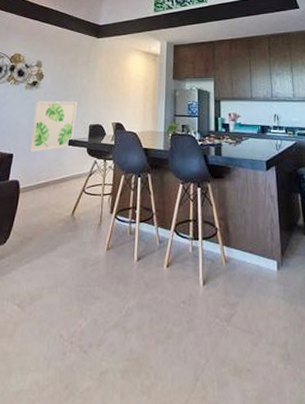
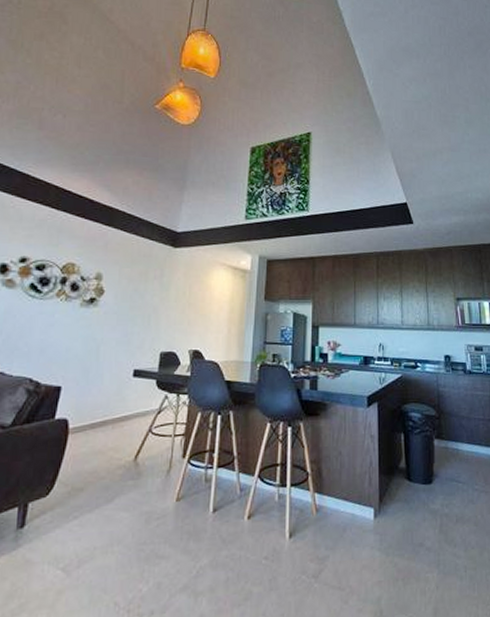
wall art: present [29,101,78,153] -> none [83,322,146,386]

